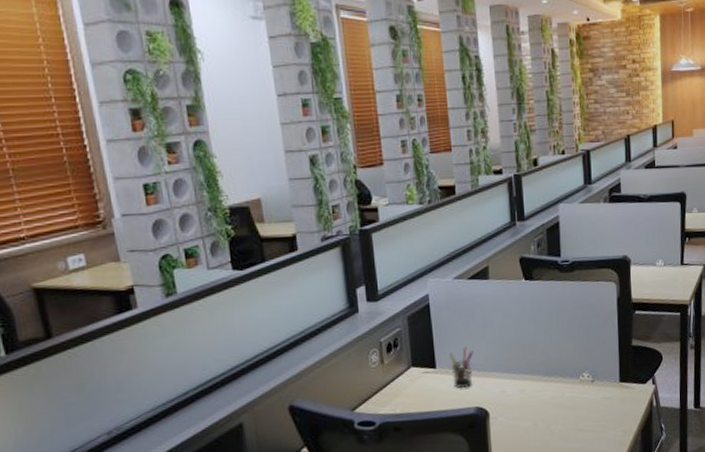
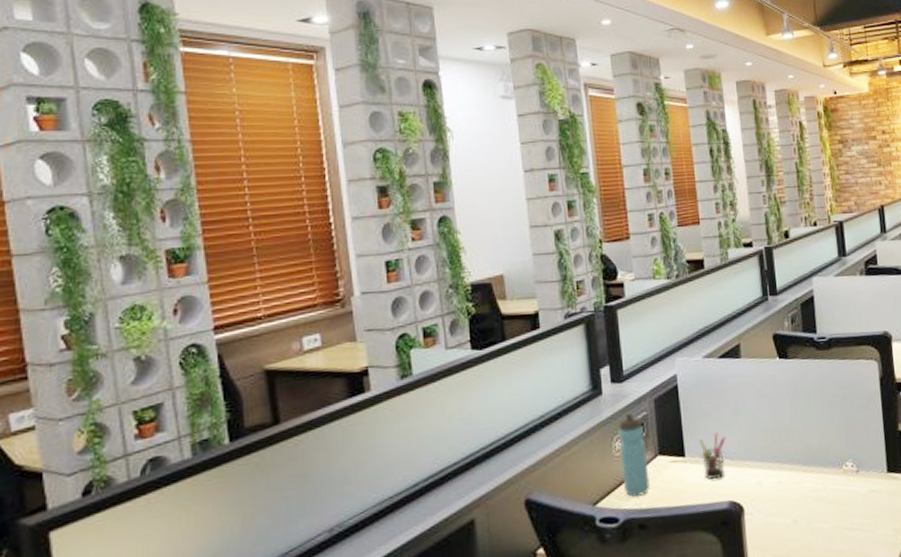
water bottle: none [373,329,404,403] -> present [618,412,650,497]

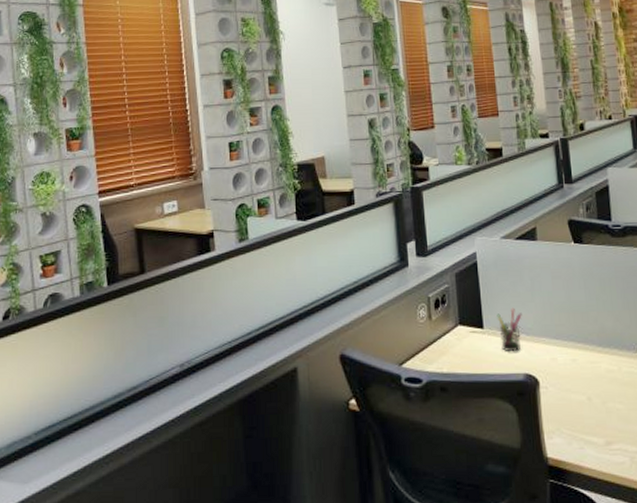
water bottle: present [618,412,650,497] -> none [422,284,451,361]

